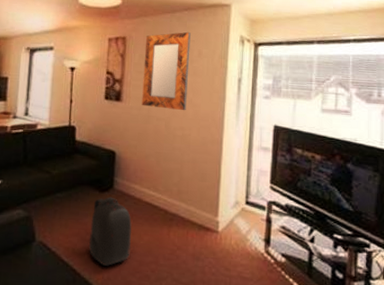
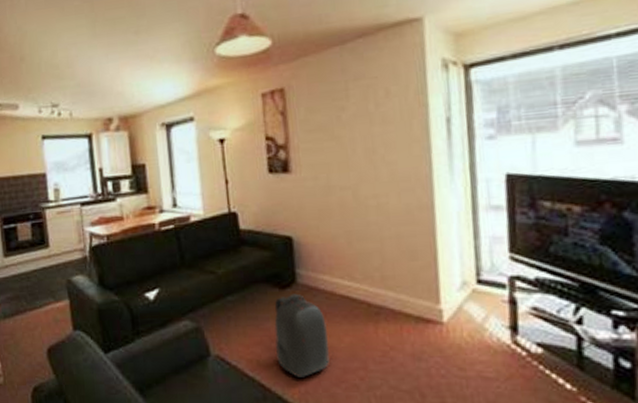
home mirror: present [142,31,191,111] -> none [310,65,378,175]

